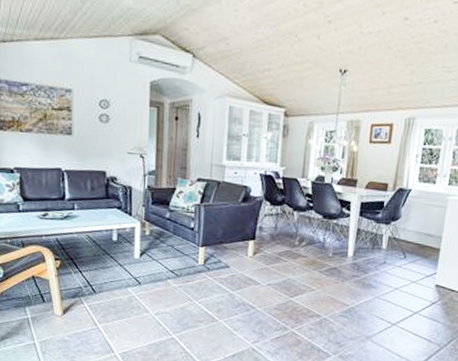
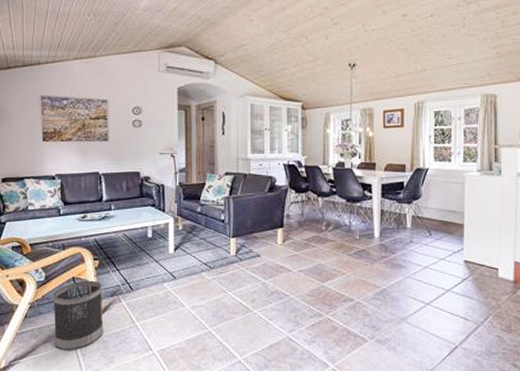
wastebasket: none [11,280,64,349] -> present [53,280,103,351]

